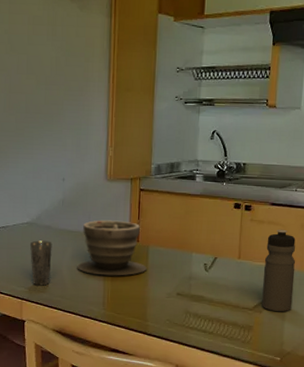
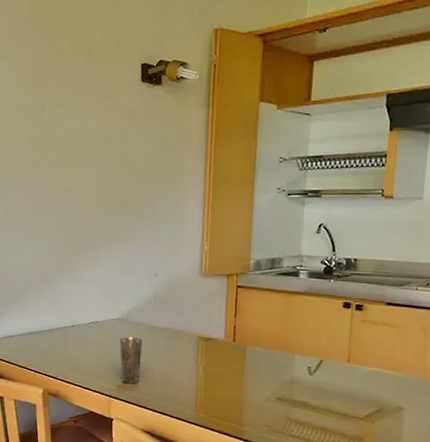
planter: present [77,220,147,276] -> none [168,317,244,377]
water bottle: present [261,229,296,312] -> none [374,331,416,424]

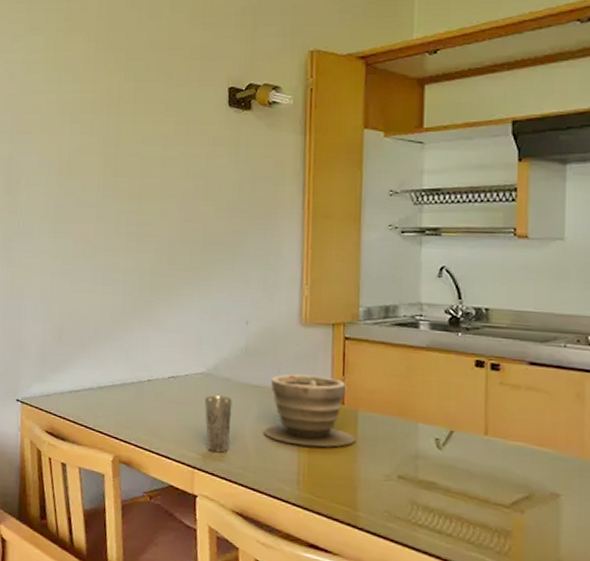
planter: none [168,317,244,377] -> present [263,373,356,447]

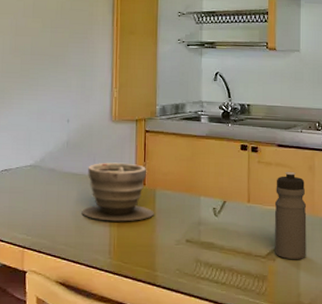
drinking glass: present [205,395,232,453] -> none [33,184,56,233]
water bottle: none [523,397,572,515] -> present [274,171,307,260]

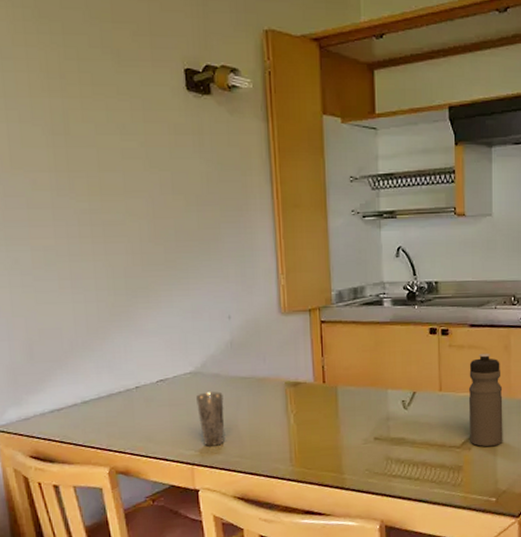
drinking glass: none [33,184,56,233] -> present [196,391,225,447]
planter: present [81,162,154,222] -> none [255,360,337,426]

